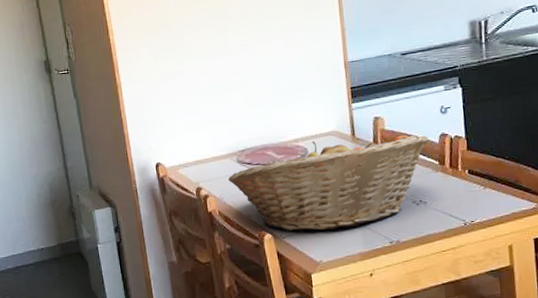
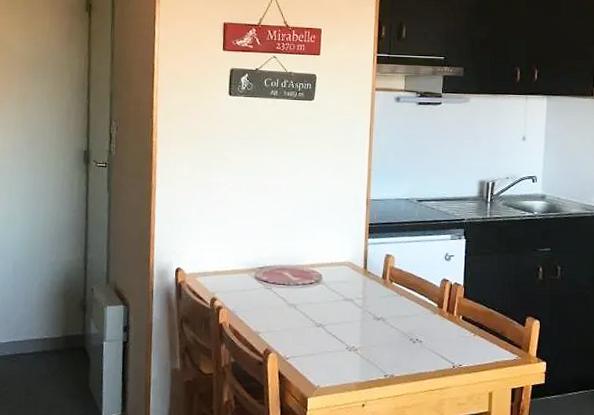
fruit basket: present [228,135,429,231] -> none [243,268,431,356]

